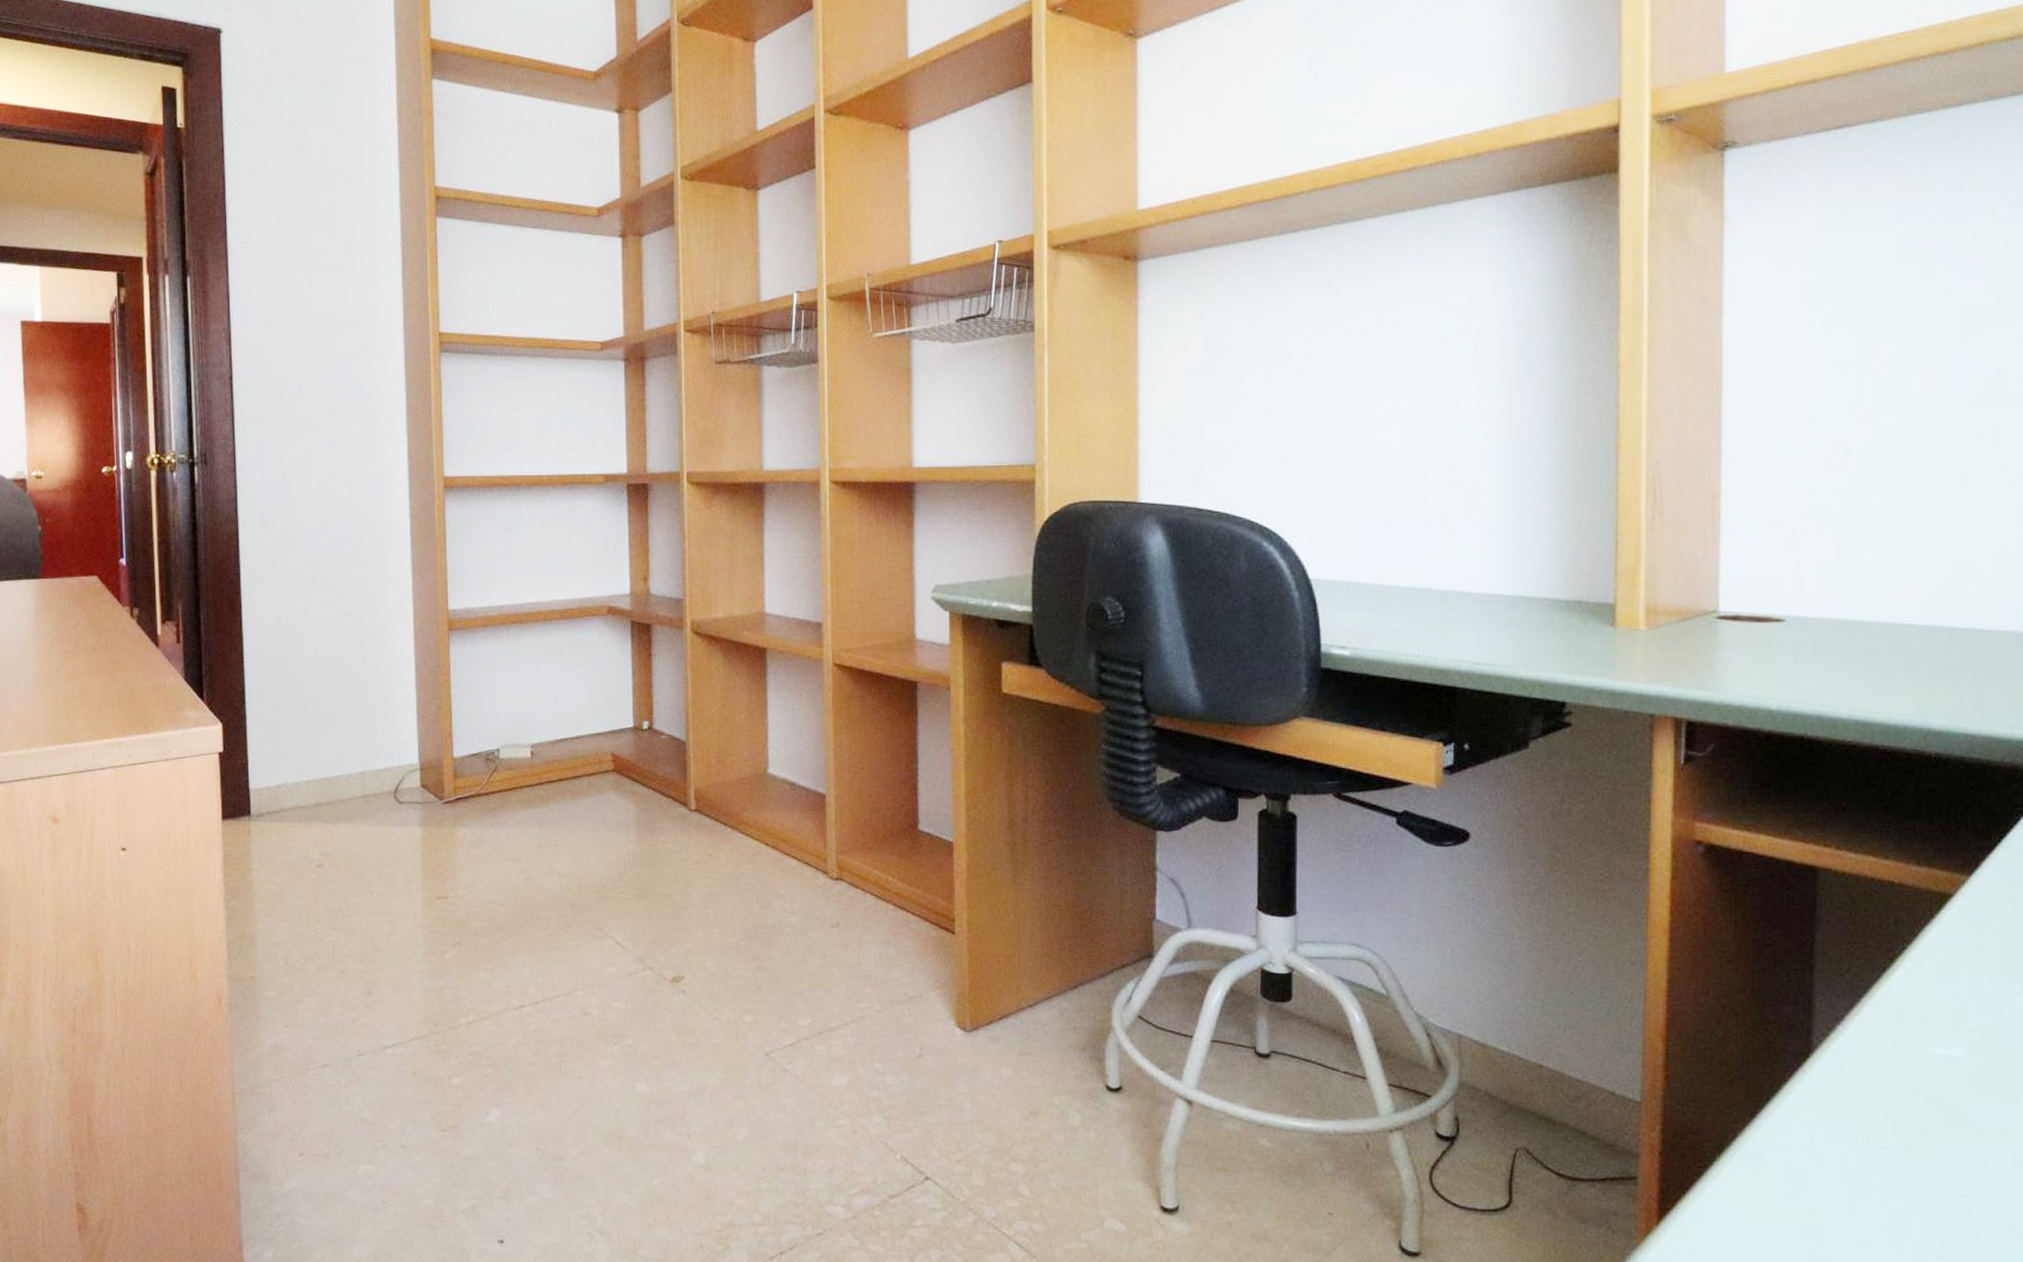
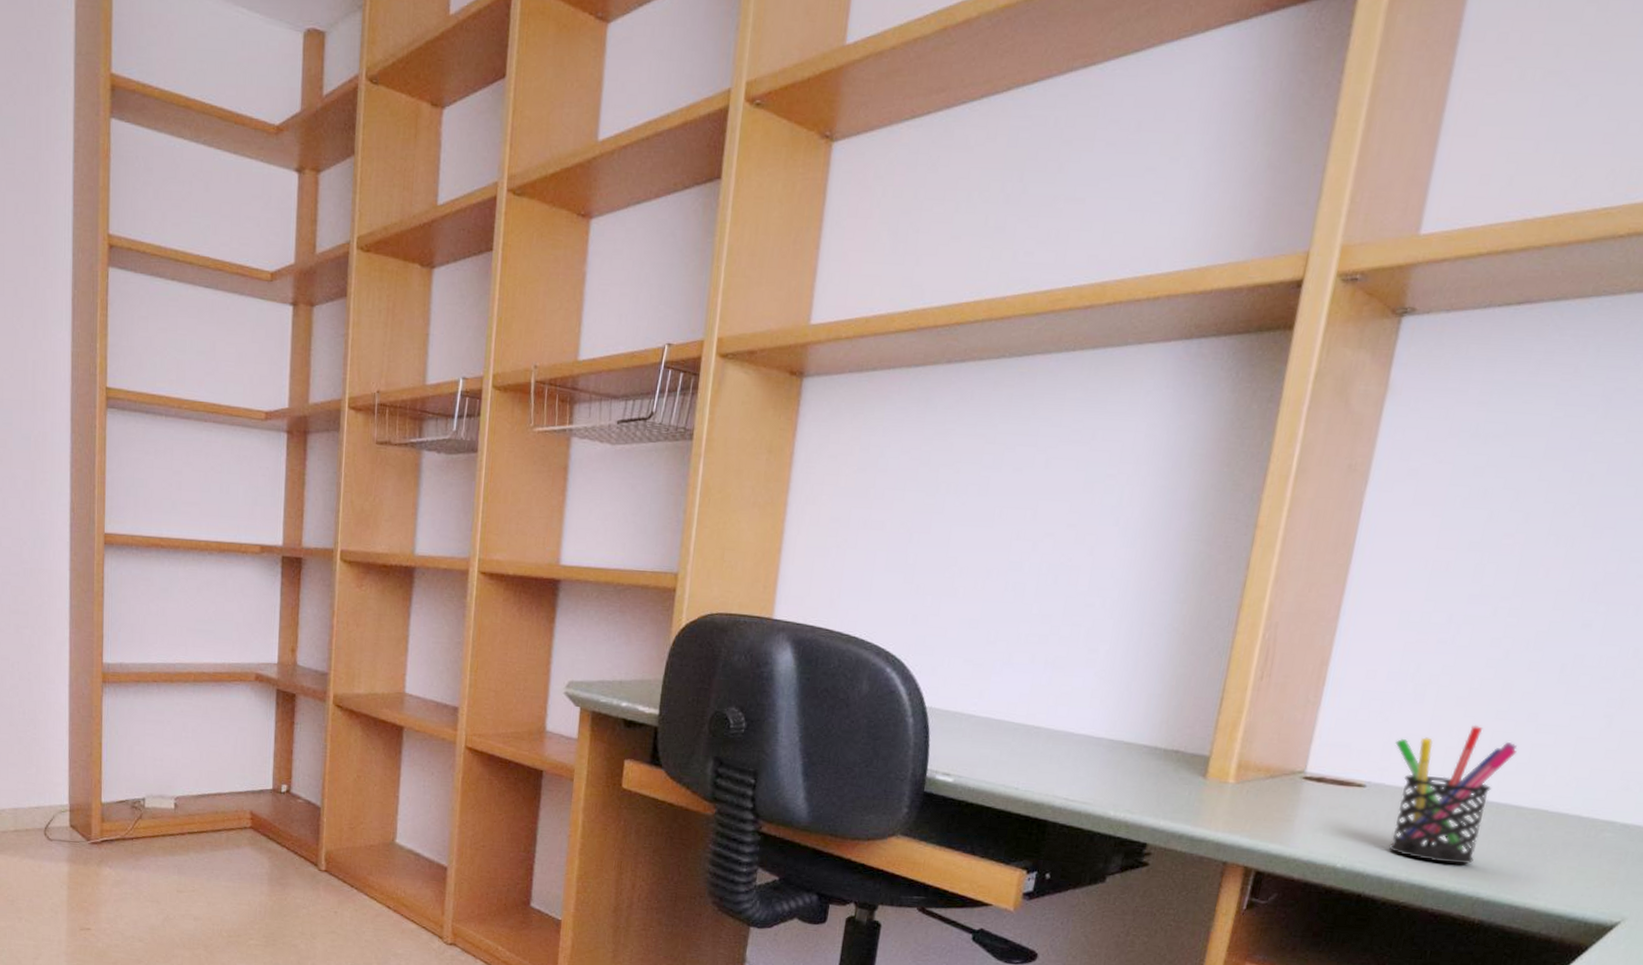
pen holder: none [1806,546,1935,695] -> present [1388,725,1518,864]

